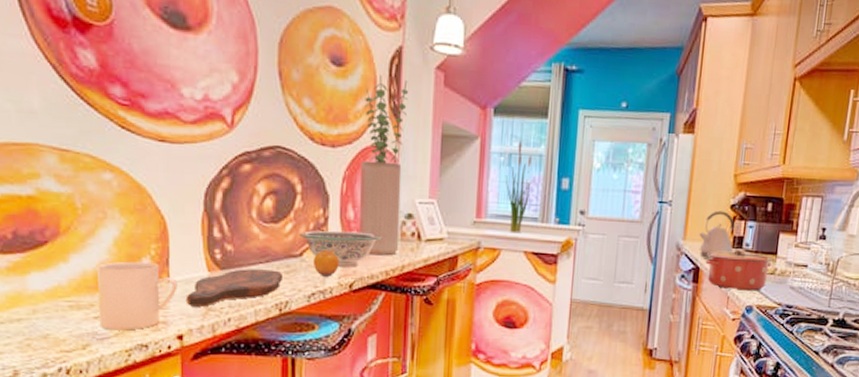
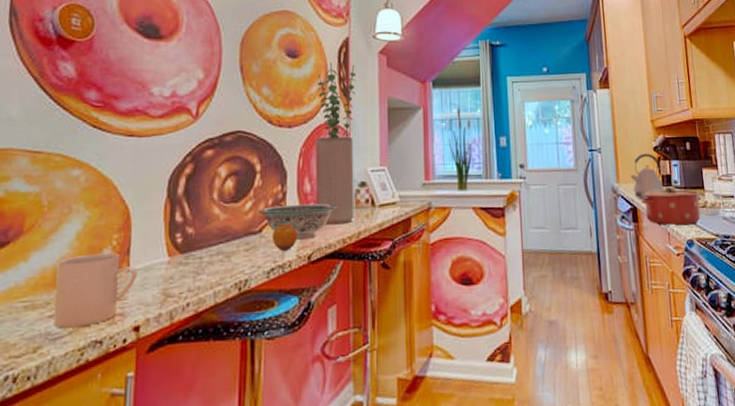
cutting board: present [185,269,284,307] -> none [144,249,243,295]

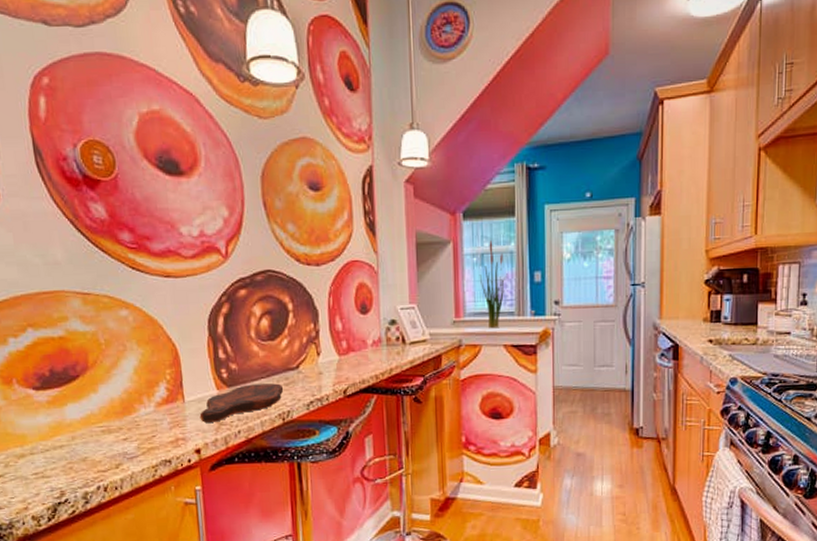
mug: present [53,252,137,329] -> none [121,386,192,450]
cutting board: none [144,249,243,295] -> present [199,383,284,423]
decorative bowl: present [257,203,337,241] -> none [293,341,369,377]
fruit: present [272,223,298,251] -> none [308,360,333,385]
vase: present [315,62,357,225] -> none [342,194,386,362]
kettle: present [630,153,665,199] -> none [675,287,712,336]
casserole: present [641,186,702,226] -> none [684,322,753,364]

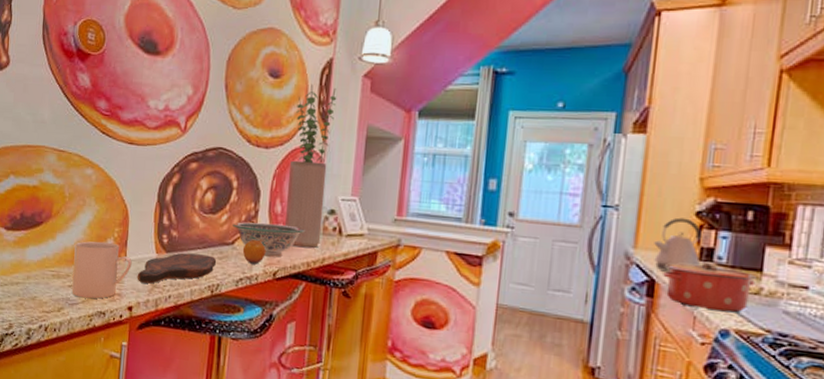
mug: none [121,386,192,450] -> present [71,241,132,299]
decorative bowl: none [293,341,369,377] -> present [231,222,305,258]
fruit: none [308,360,333,385] -> present [242,239,266,265]
vase: none [342,194,386,362] -> present [284,83,337,248]
plant: present [479,239,508,329] -> none [428,140,459,233]
kettle: none [675,287,712,336] -> present [654,217,703,272]
casserole: none [684,322,753,364] -> present [663,262,756,313]

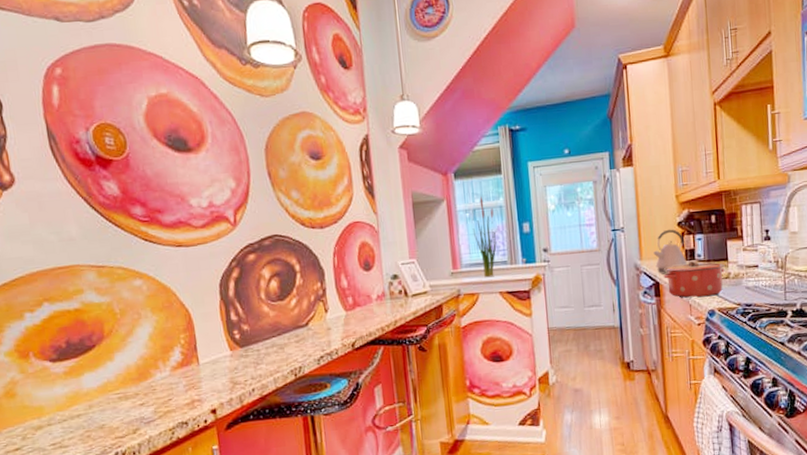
mug: present [71,241,132,299] -> none [137,350,207,414]
cutting board: present [137,252,217,284] -> none [214,341,295,383]
decorative bowl: present [231,222,305,258] -> none [302,296,374,331]
fruit: present [242,239,266,265] -> none [317,316,341,341]
vase: present [284,83,337,248] -> none [343,161,390,316]
plant: none [428,140,459,233] -> present [472,196,499,278]

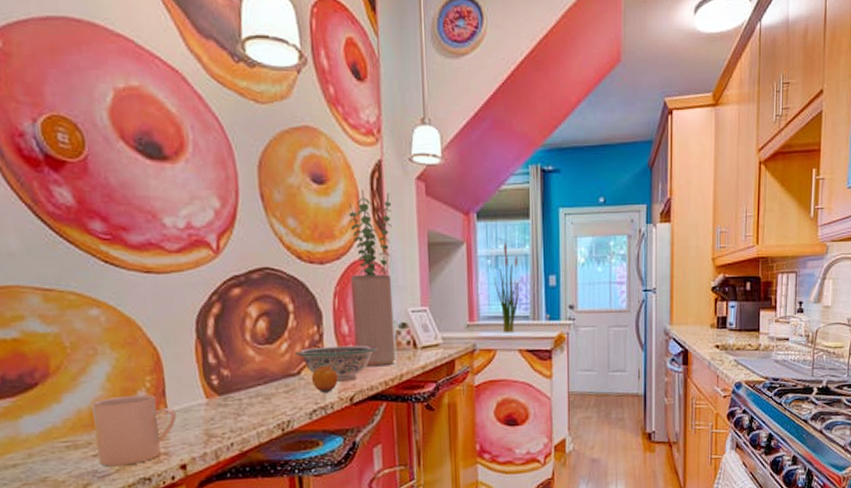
mug: none [137,350,207,414] -> present [90,394,177,467]
decorative bowl: none [302,296,374,331] -> present [294,345,378,383]
fruit: none [317,316,341,341] -> present [311,365,338,393]
vase: none [343,161,390,316] -> present [349,189,396,367]
kettle: present [653,229,688,275] -> none [684,294,719,342]
casserole: present [663,260,725,298] -> none [693,328,756,369]

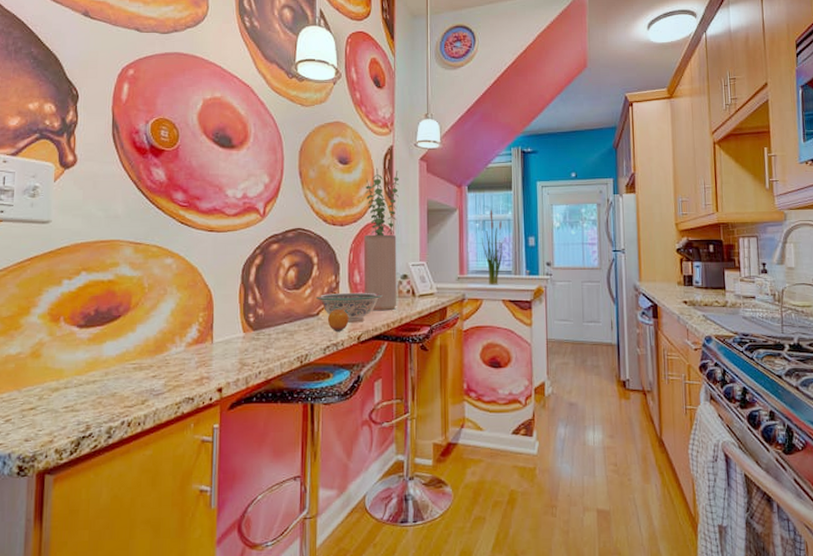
mug: present [90,394,177,467] -> none [156,327,219,387]

